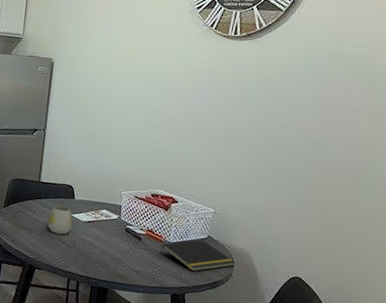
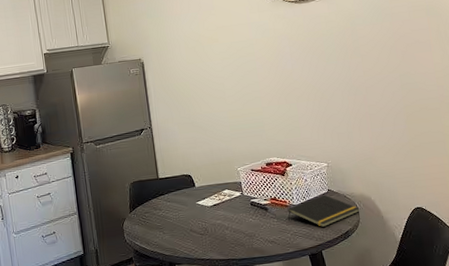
mug: present [47,205,73,235] -> none [175,196,200,225]

